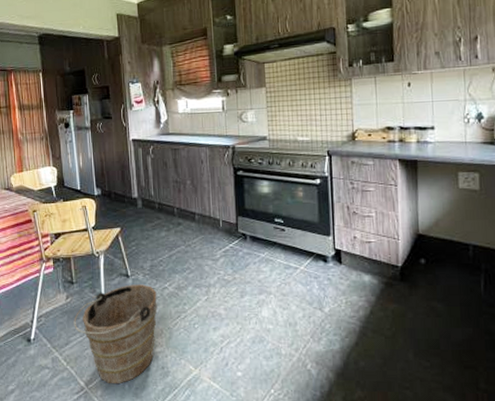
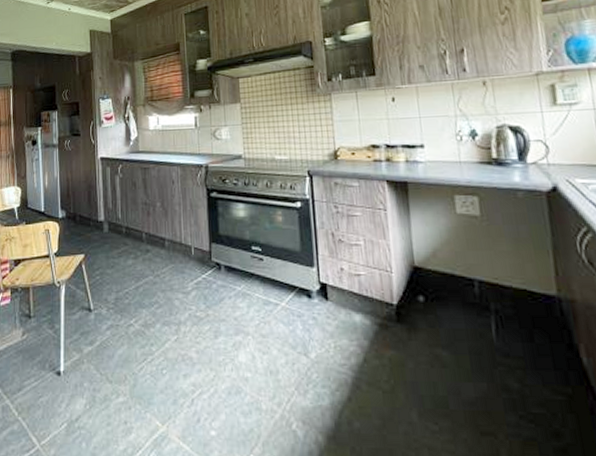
bucket: present [74,284,158,385] -> none [29,320,121,442]

